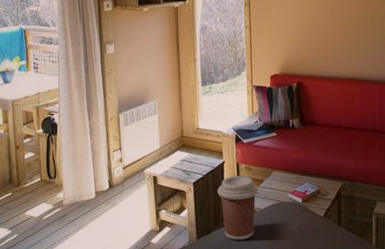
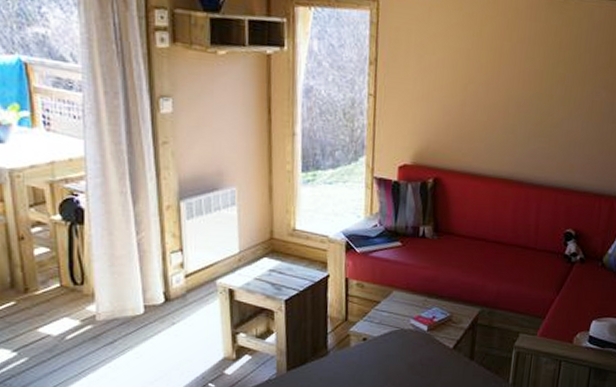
coffee cup: present [217,176,259,240] -> none [317,294,373,373]

